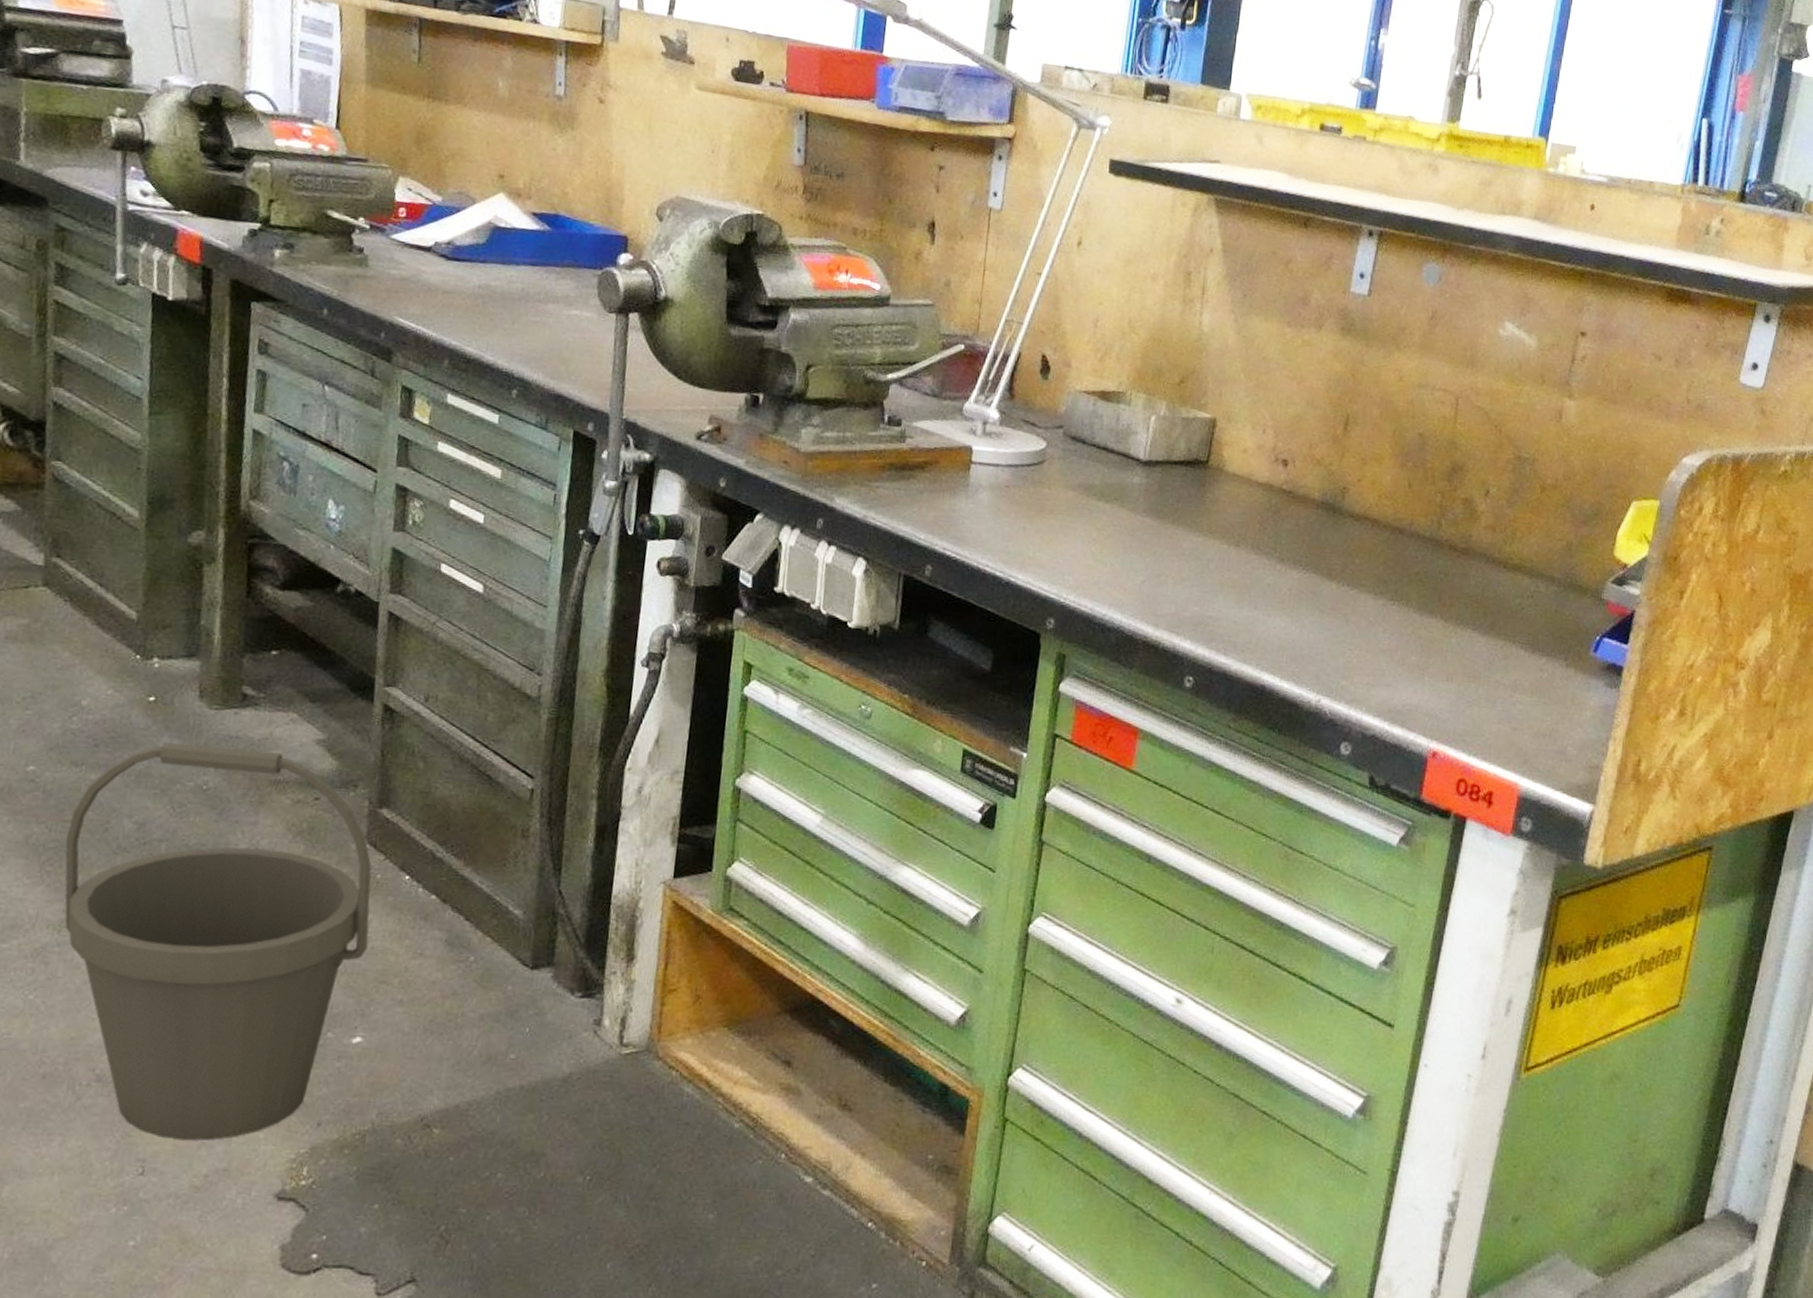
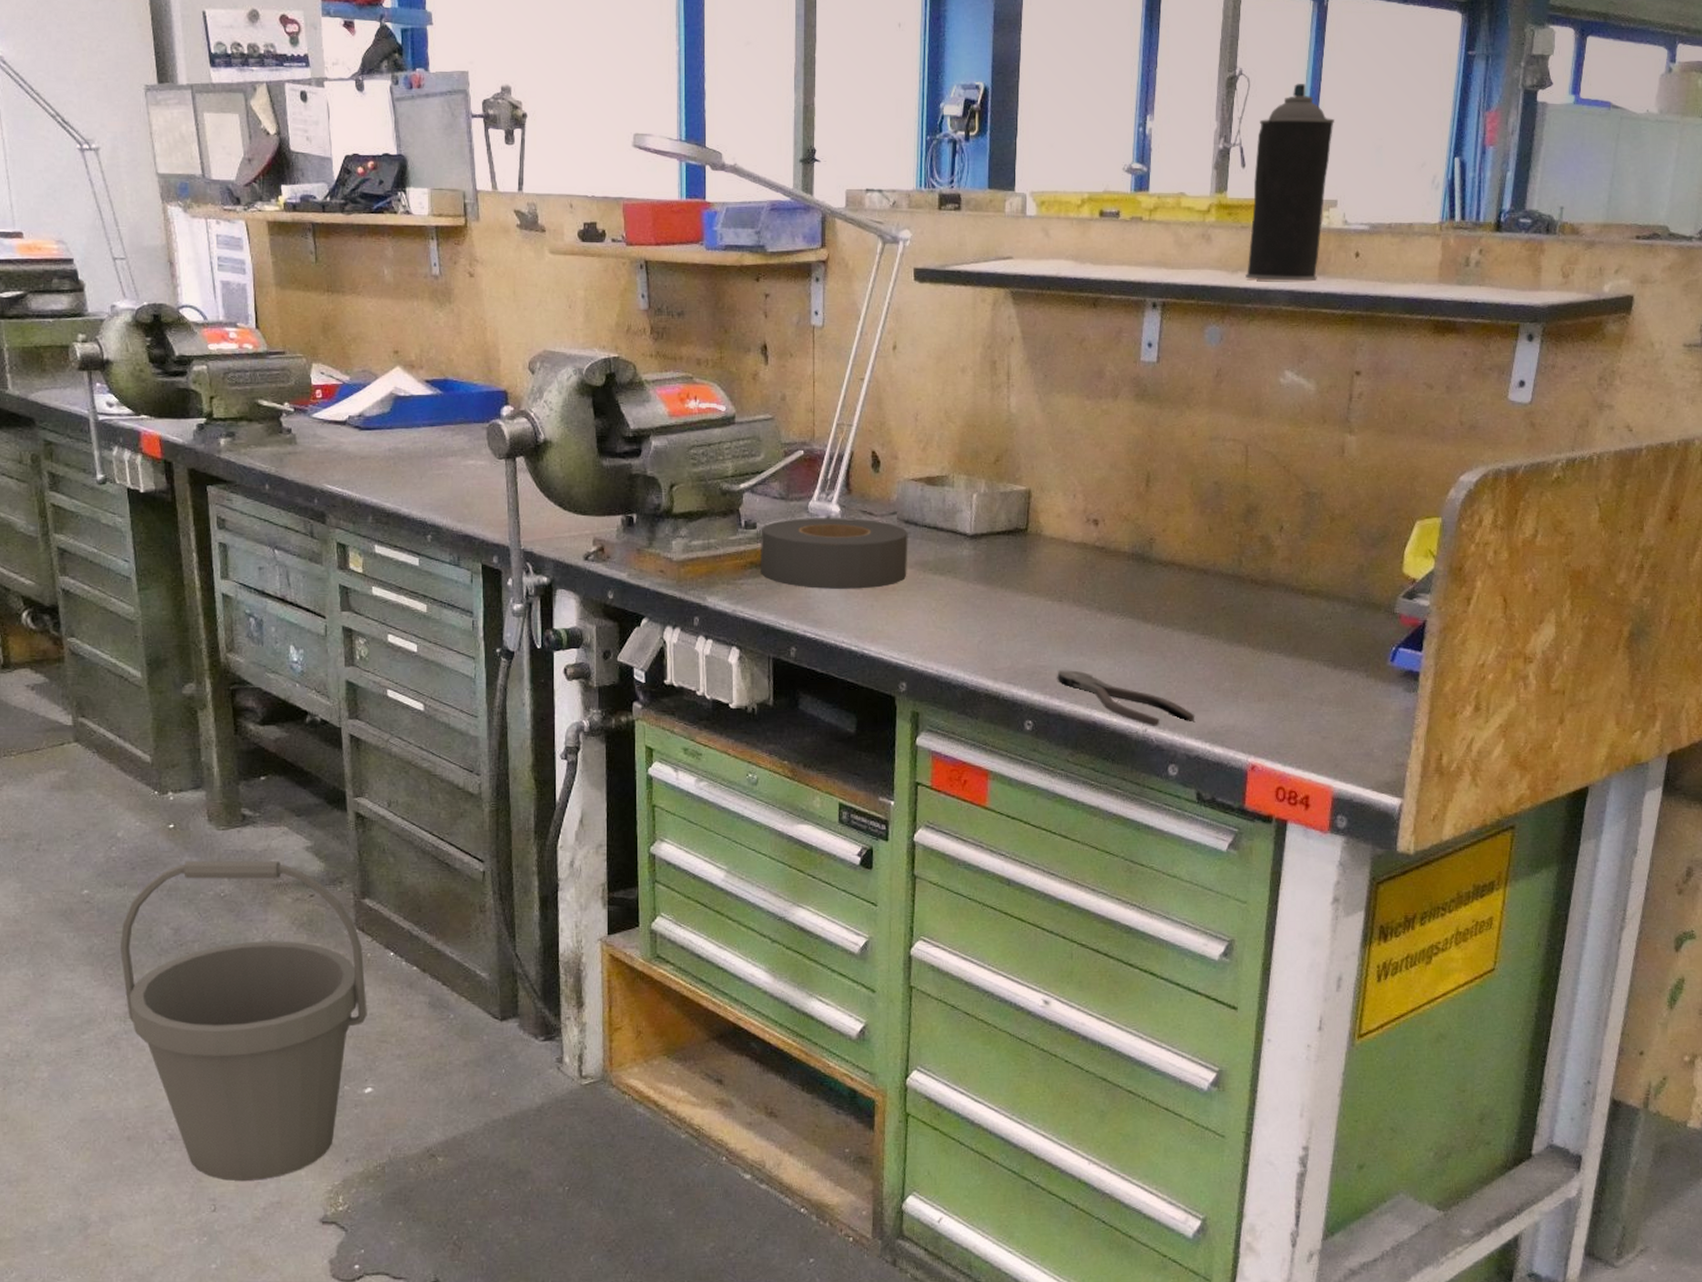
adhesive tape: none [900,419,1074,508] -> present [761,518,908,589]
pliers: none [1225,623,1376,698] -> present [1057,670,1195,727]
spray can: none [1472,18,1580,229] -> present [1246,84,1334,281]

